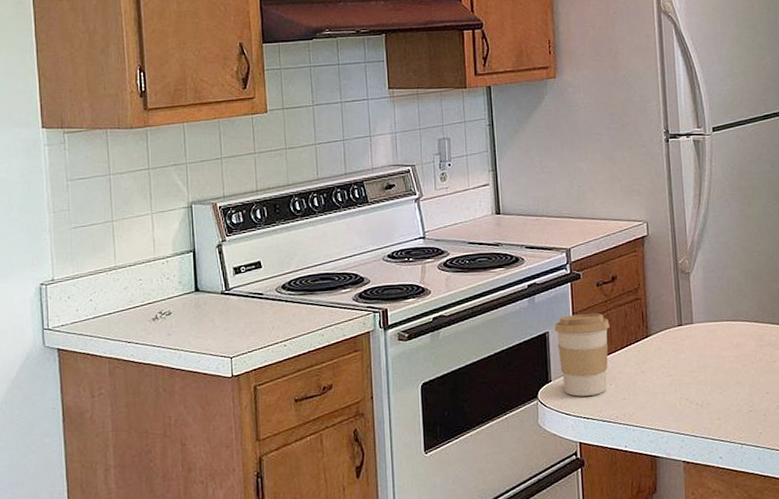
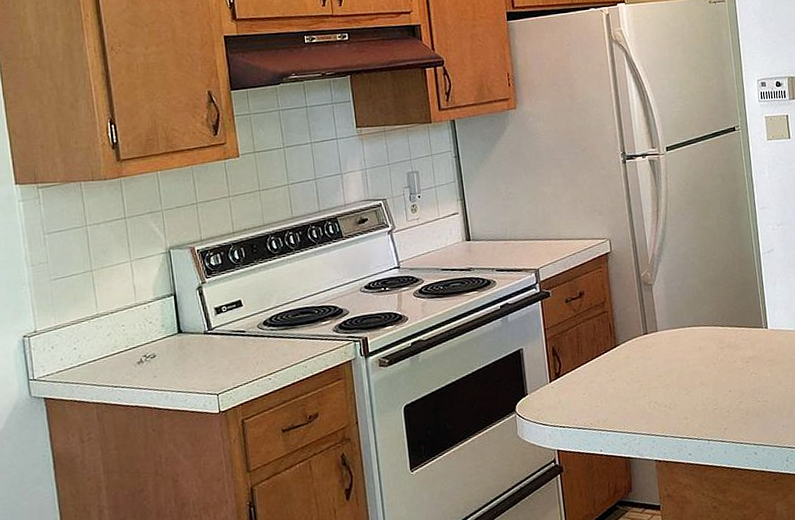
coffee cup: present [554,313,610,397] -> none [528,328,580,407]

